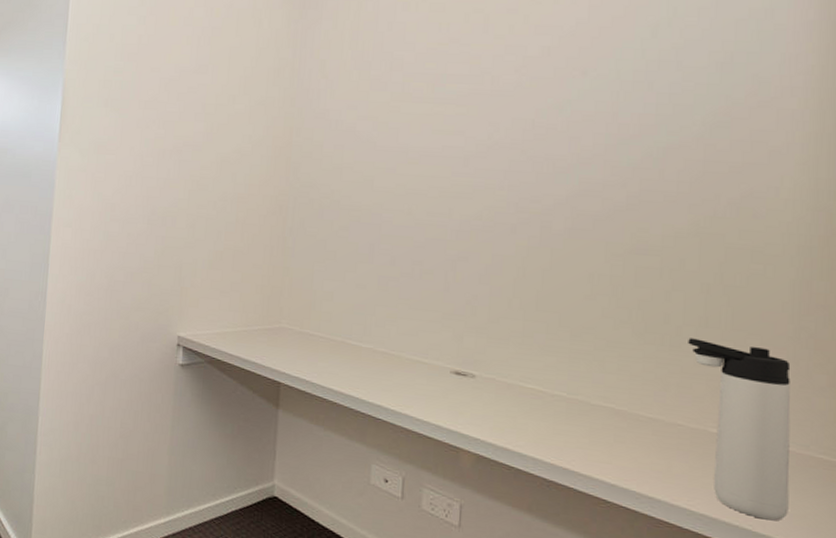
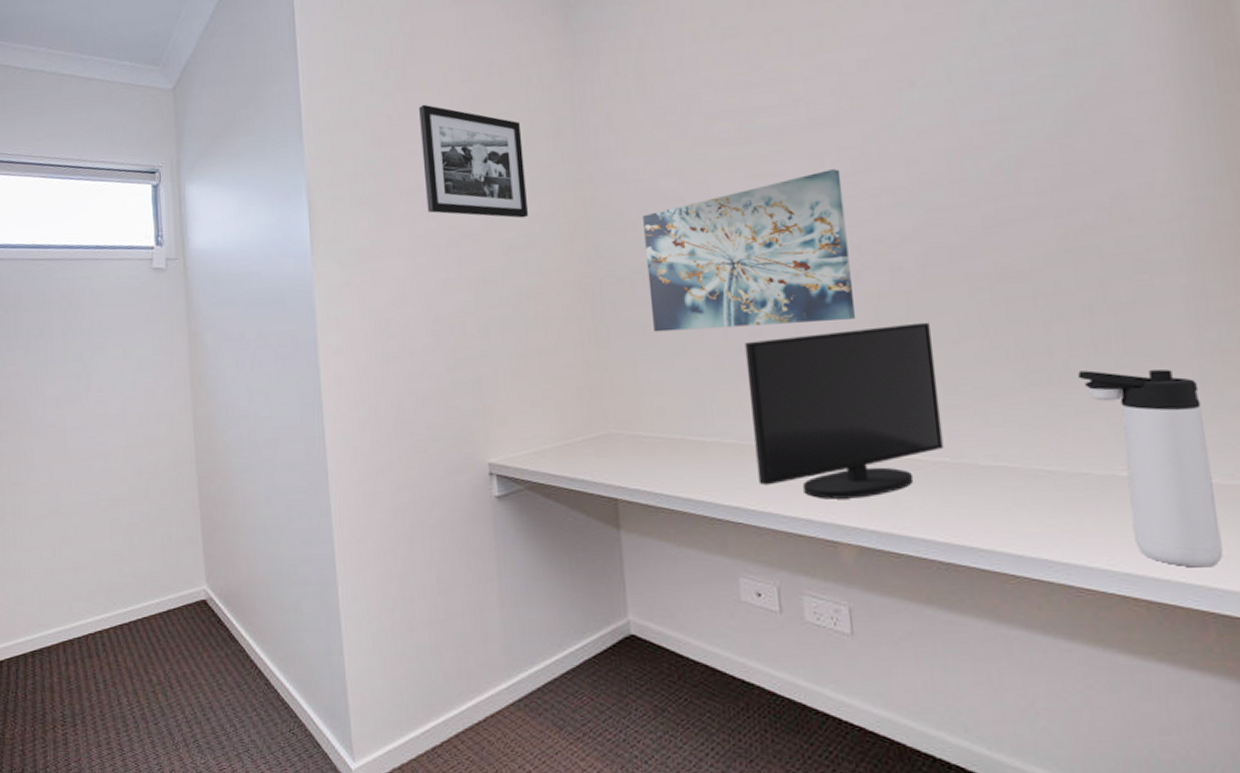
picture frame: none [159,30,248,138] -> present [419,104,529,218]
wall art: none [333,135,512,264] -> present [643,169,856,332]
monitor: none [401,269,567,415] -> present [744,322,944,499]

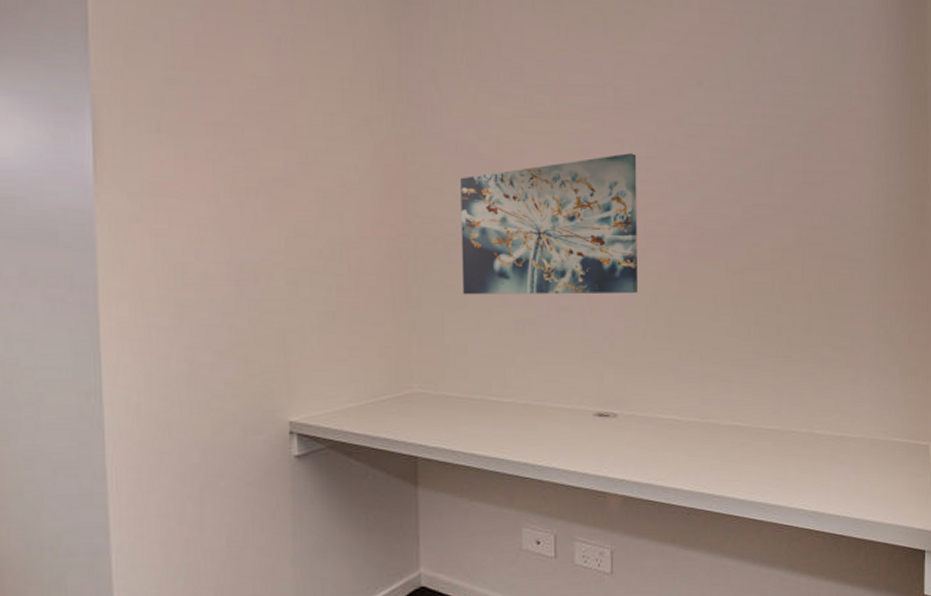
picture frame: present [419,104,529,218] -> none [233,28,348,167]
monitor: present [744,322,944,499] -> none [544,299,696,455]
thermos bottle: present [1078,369,1223,568] -> none [797,347,875,505]

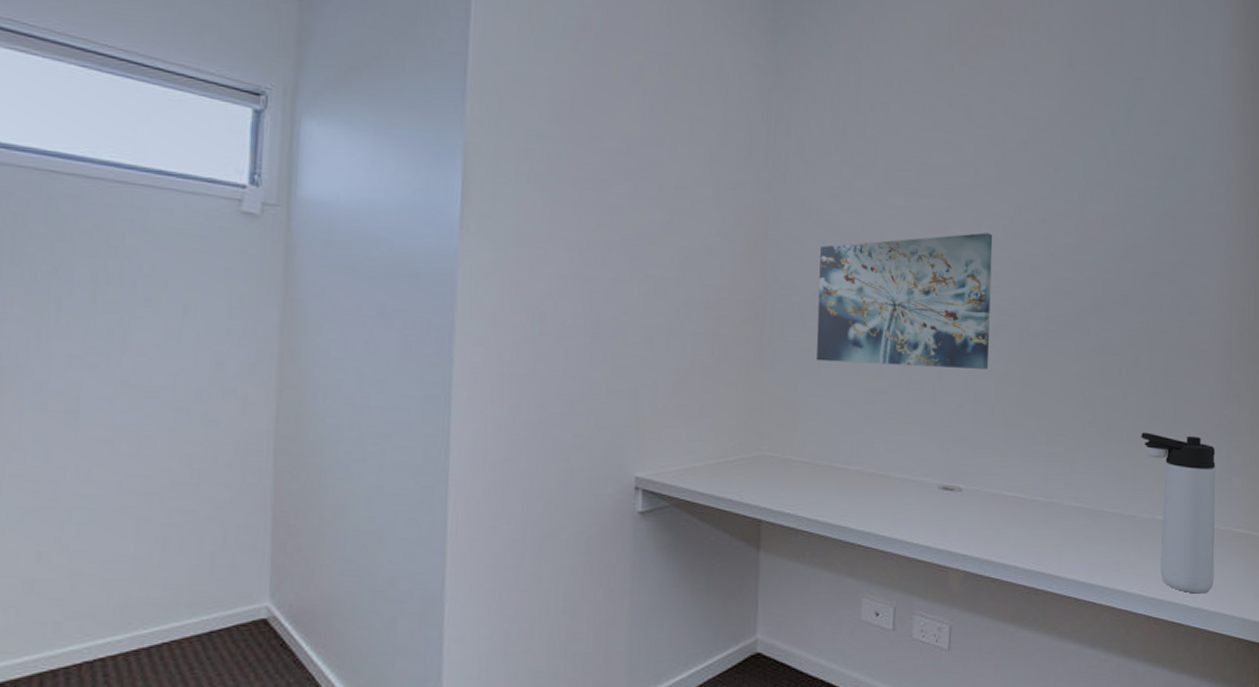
thermos bottle: none [797,347,875,505] -> present [1141,432,1216,594]

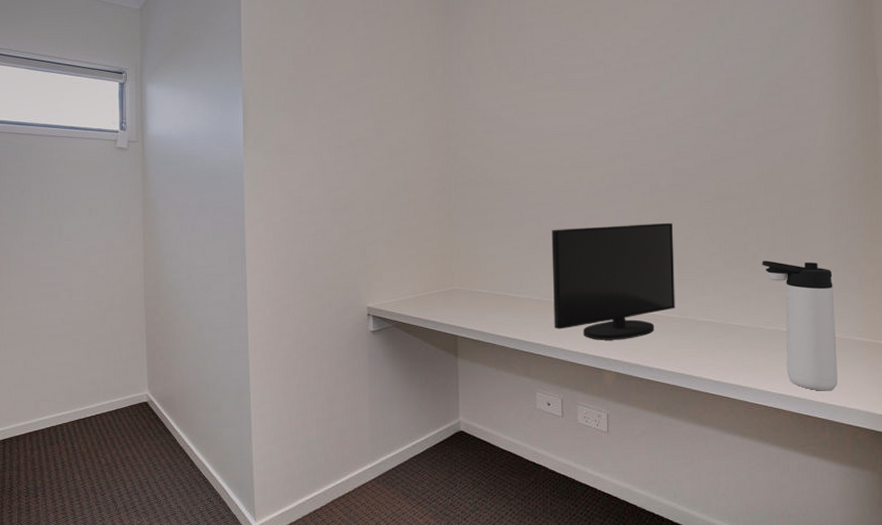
wall art: present [816,232,993,369] -> none [488,113,626,219]
monitor: none [890,378,1043,529] -> present [551,222,675,340]

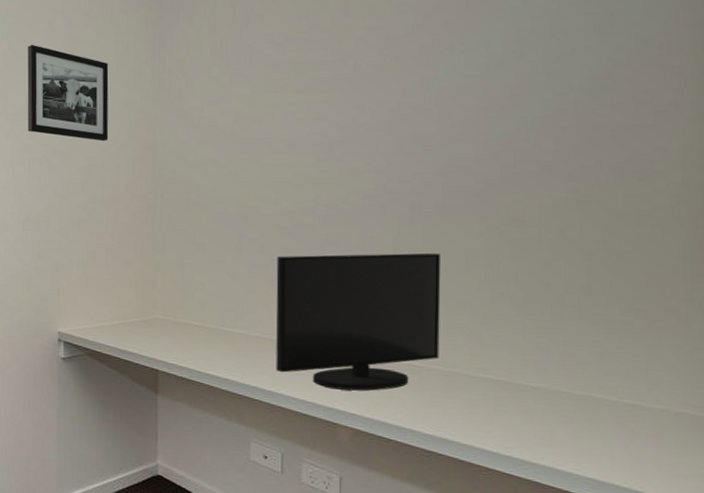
picture frame: none [332,40,408,131] -> present [27,44,109,141]
thermos bottle: present [762,261,838,391] -> none [570,306,684,483]

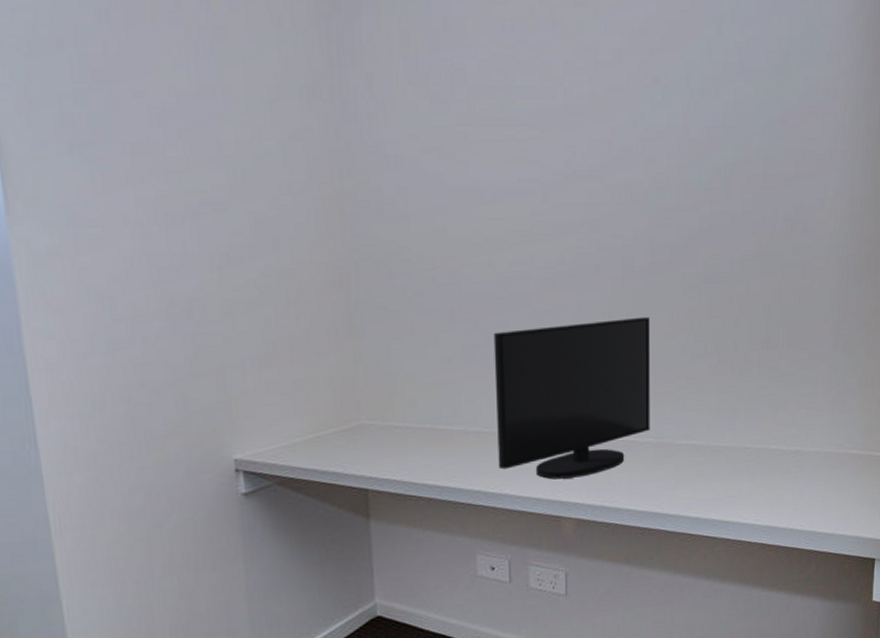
picture frame: present [27,44,109,141] -> none [144,32,280,188]

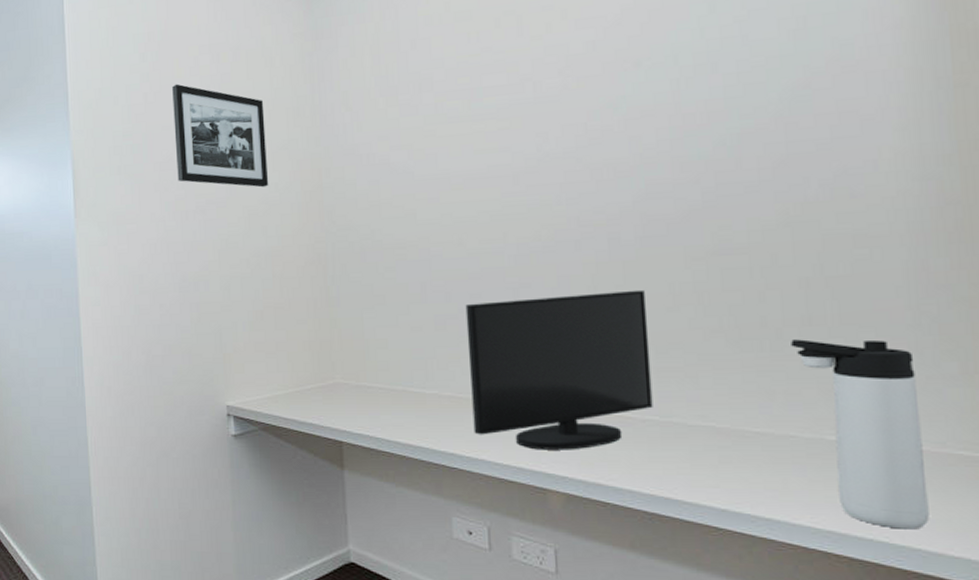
picture frame: none [144,32,280,188] -> present [172,83,269,188]
thermos bottle: none [753,361,831,518] -> present [791,339,930,530]

